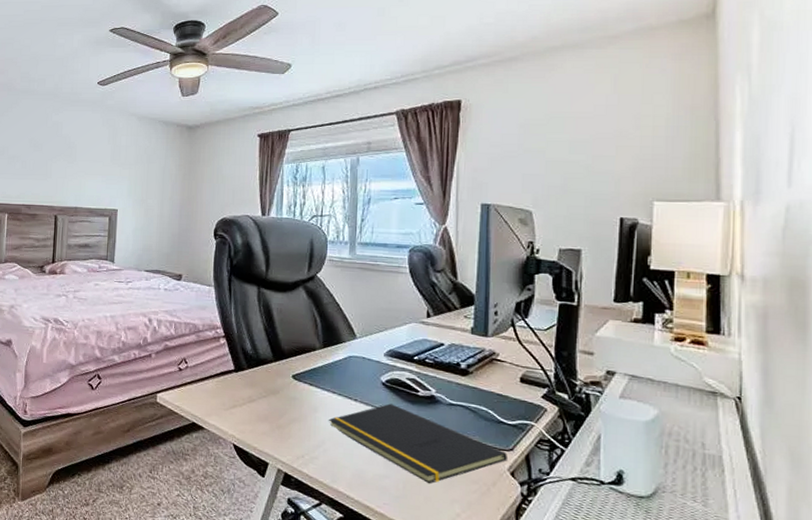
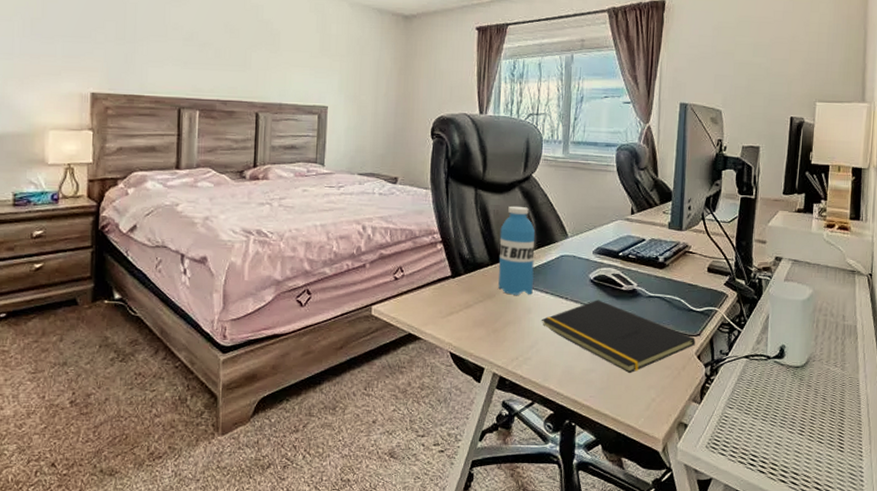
water bottle: none [282,304,321,393] -> present [498,205,535,295]

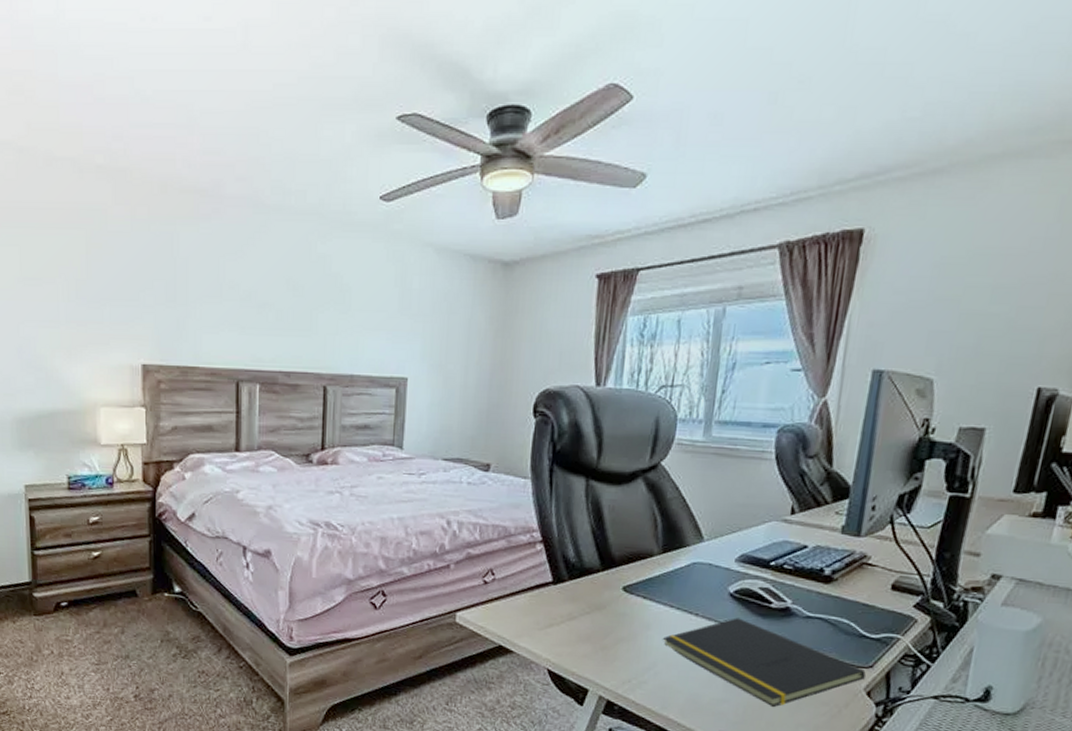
water bottle: present [498,205,535,295] -> none [610,500,661,608]

